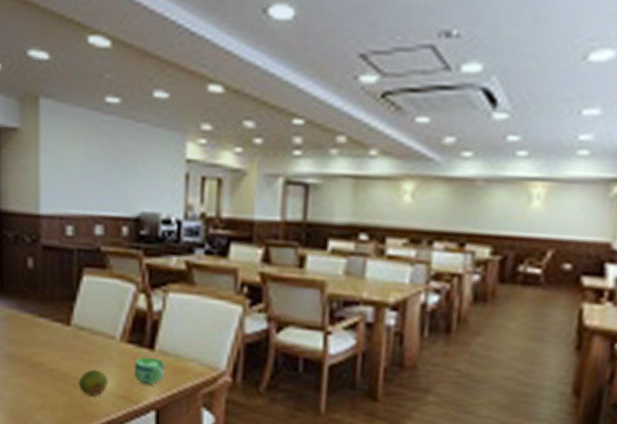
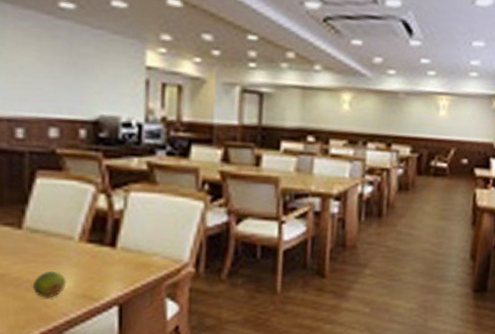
cup: present [134,357,165,385] -> none [95,255,128,282]

